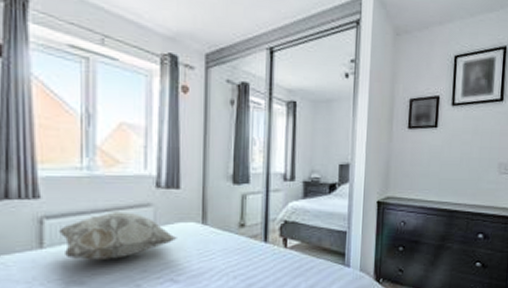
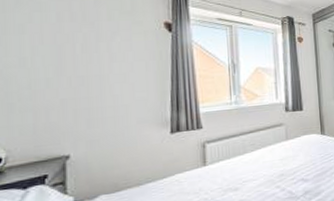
decorative pillow: present [59,212,177,260] -> none [217,131,304,171]

